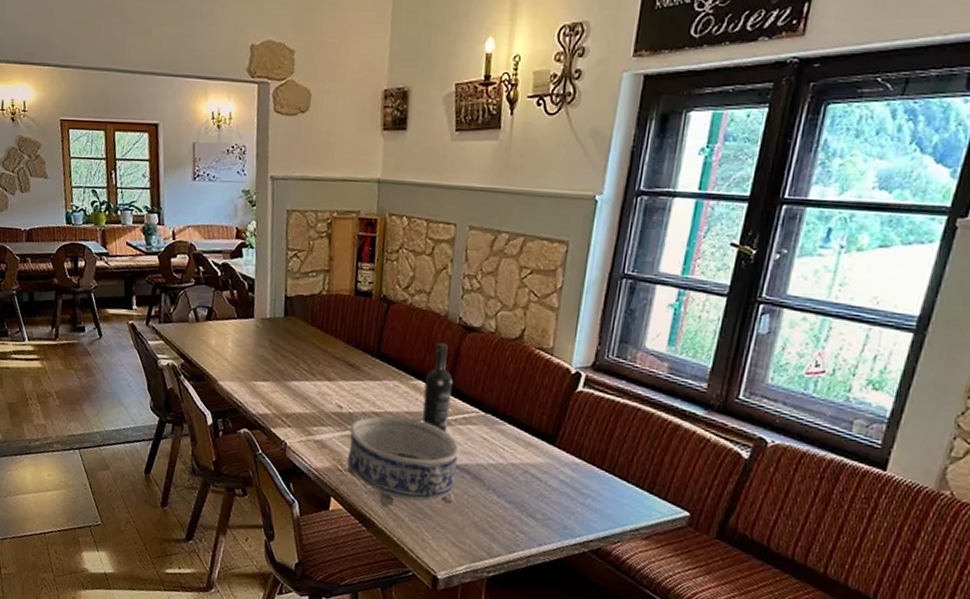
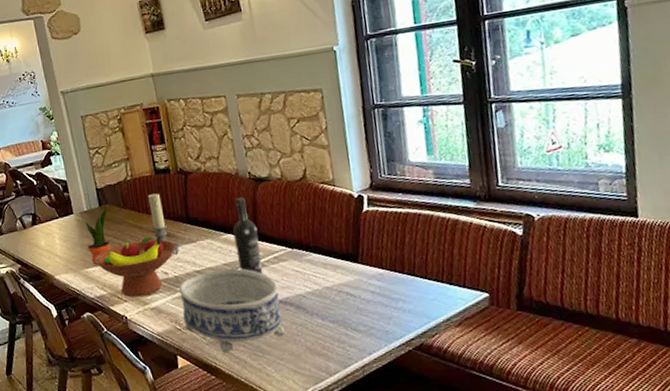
potted plant: none [261,317,294,379] -> present [85,205,111,264]
fruit bowl: none [265,361,359,426] -> present [94,236,176,298]
candle holder: none [337,316,363,390] -> present [148,193,180,255]

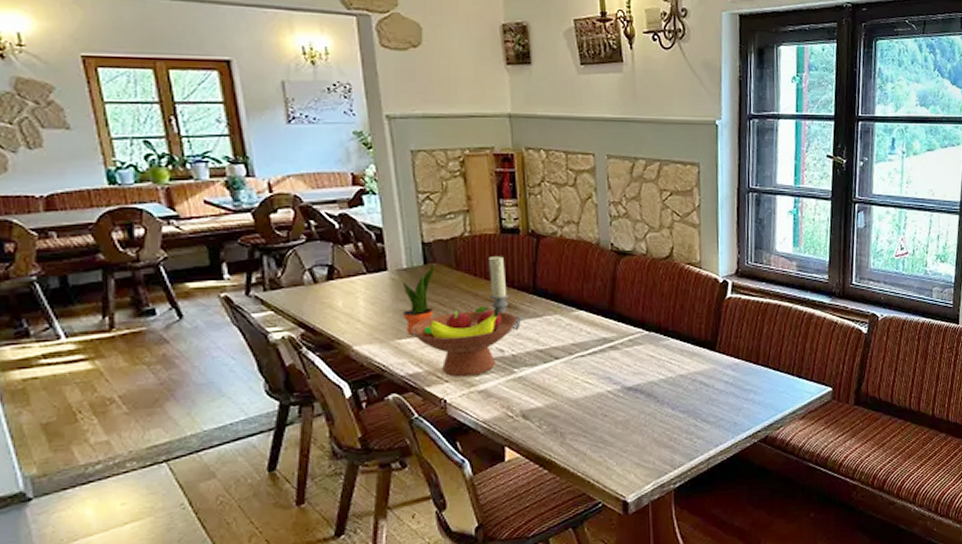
decorative bowl: present [178,268,285,352] -> none [514,349,632,444]
wine bottle: present [232,197,263,275] -> none [585,270,615,358]

